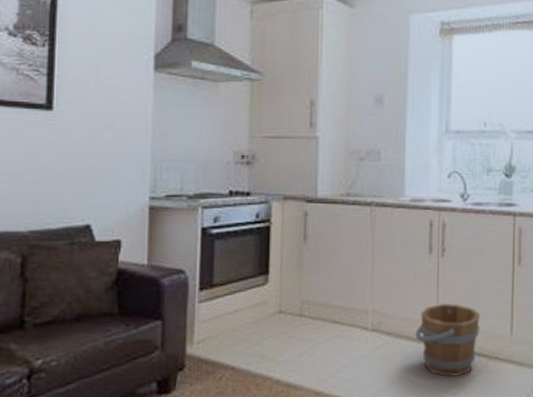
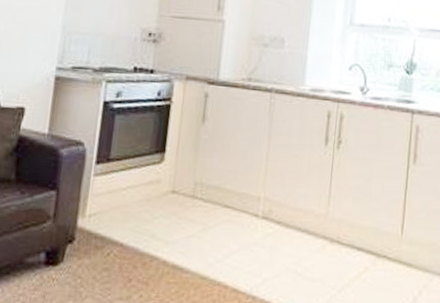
bucket: present [414,303,480,377] -> none [304,196,372,272]

